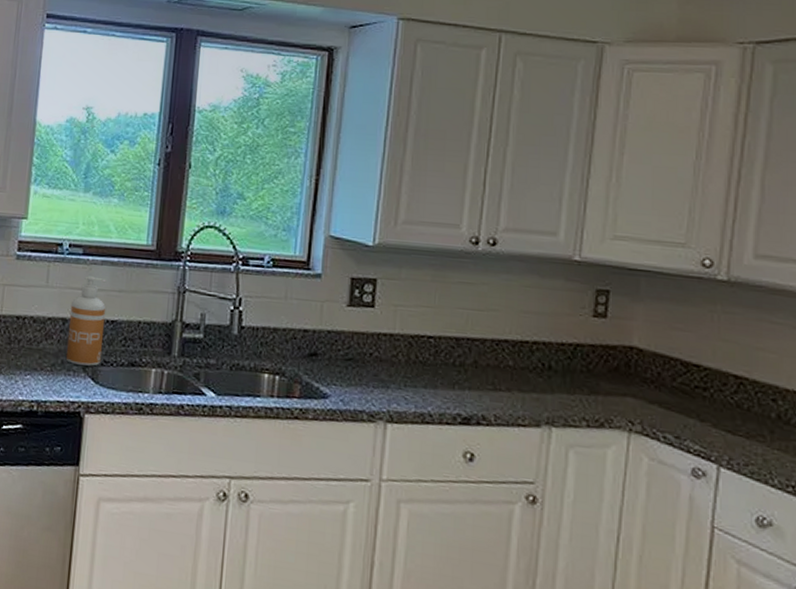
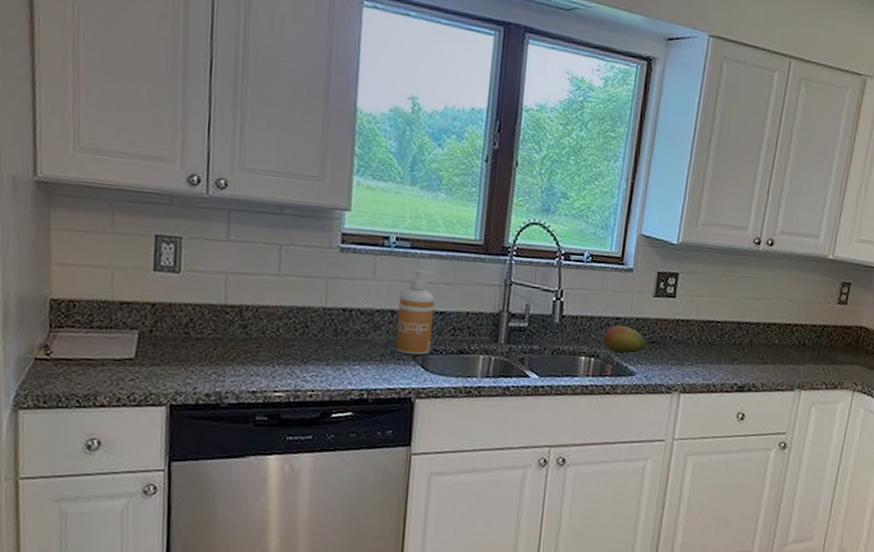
fruit: none [289,338,340,372] -> present [603,325,646,354]

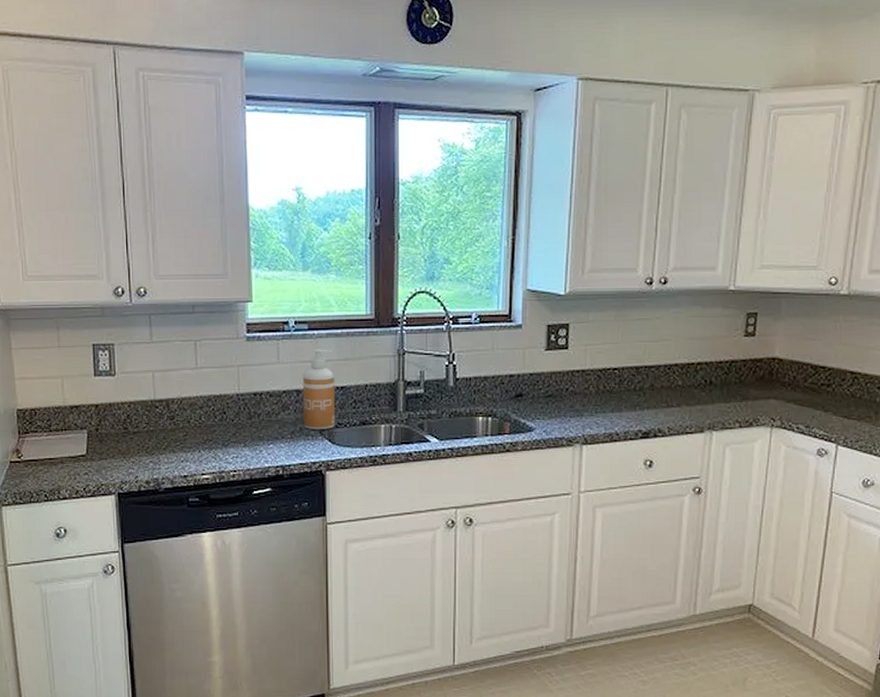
fruit: present [603,325,646,354] -> none [499,382,542,409]

